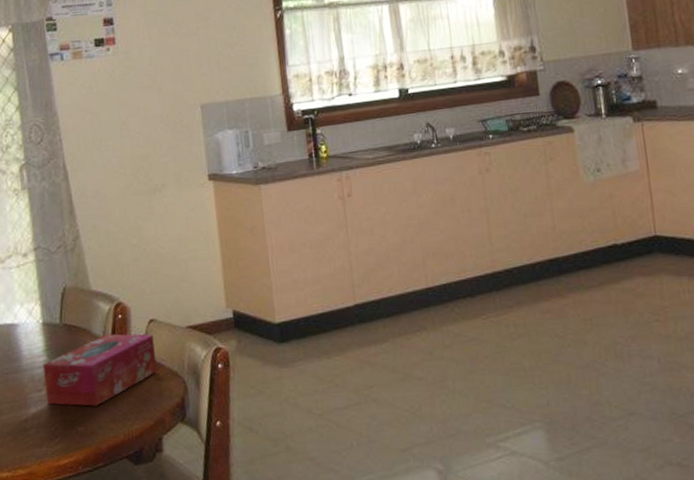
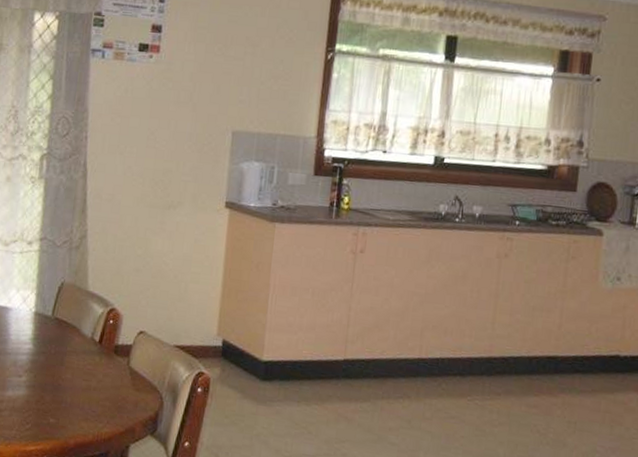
tissue box: present [43,334,158,407] -> none [24,336,140,403]

